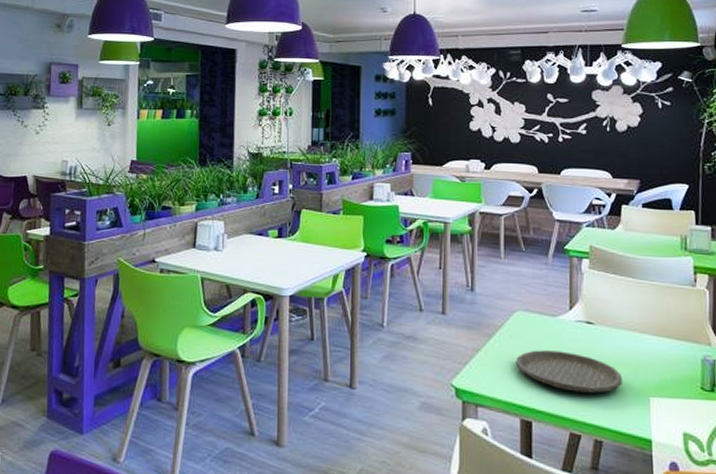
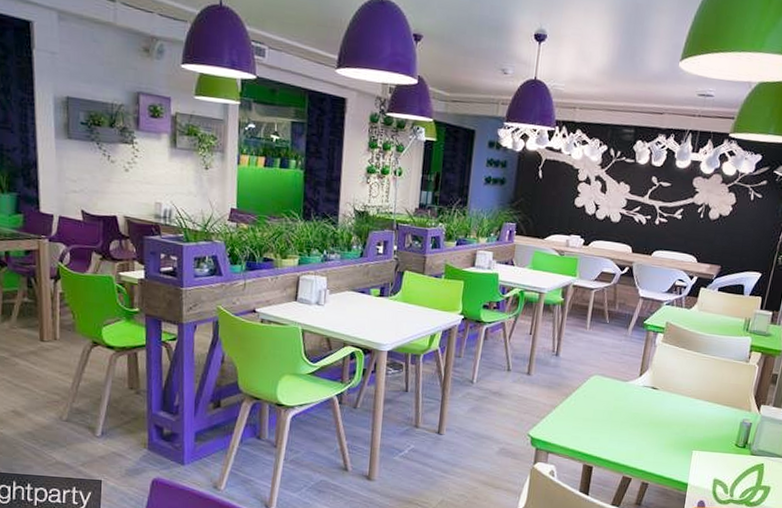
plate: present [516,350,622,393] -> none [586,408,674,446]

